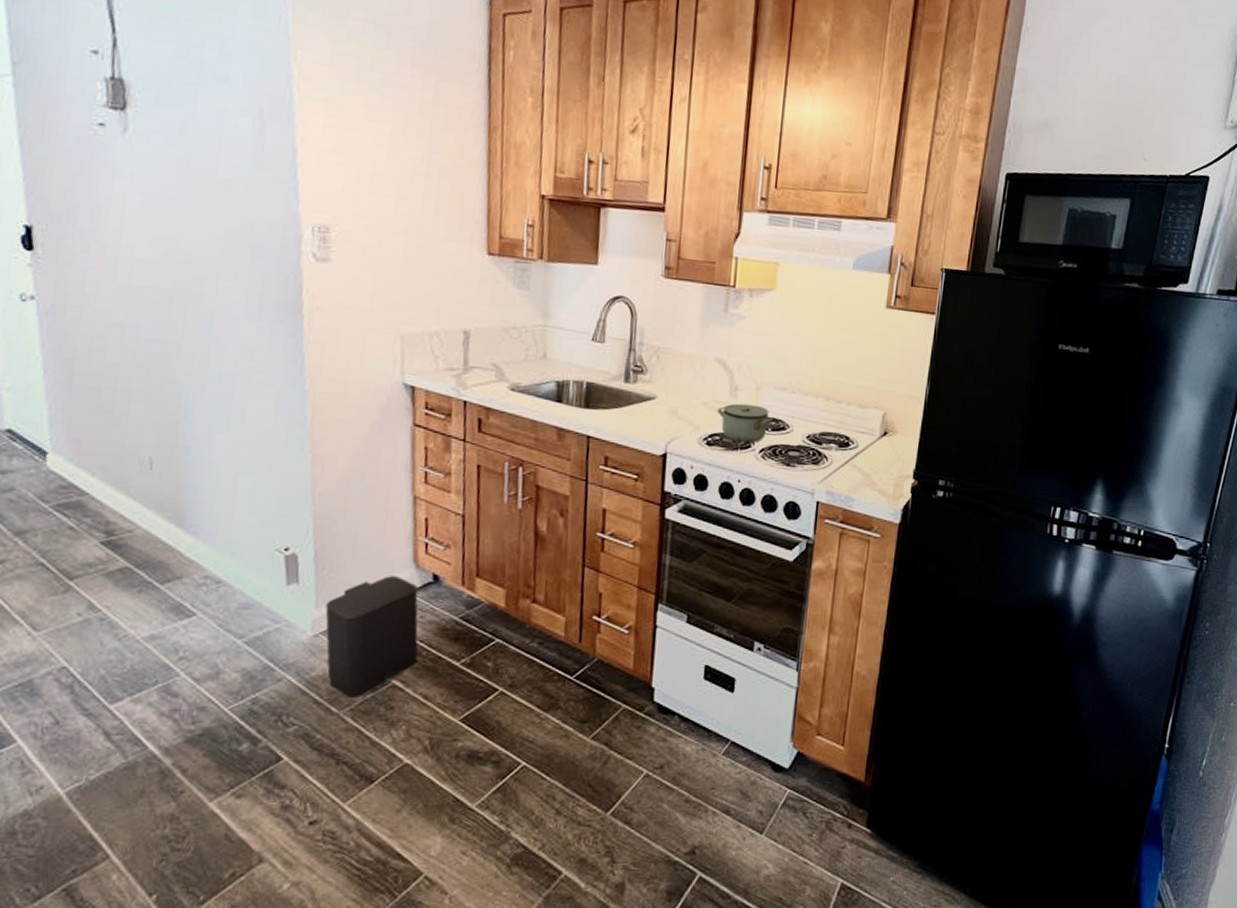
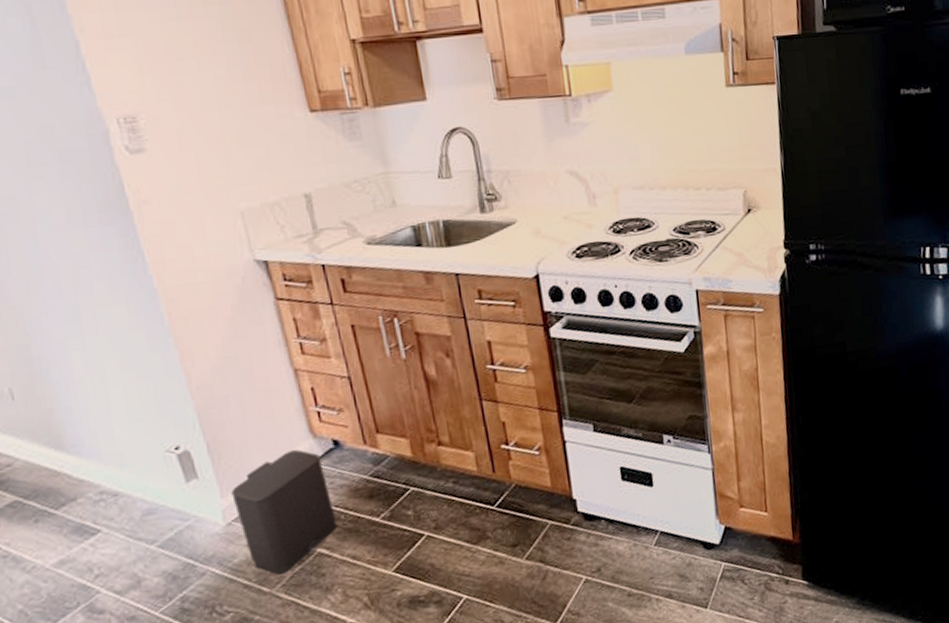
cooking pot: present [717,403,774,443] -> none [579,208,638,249]

